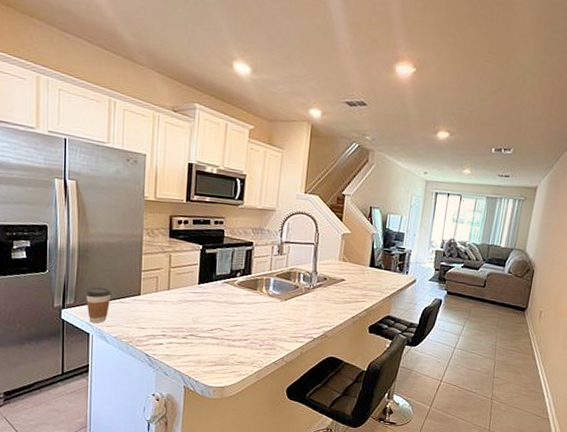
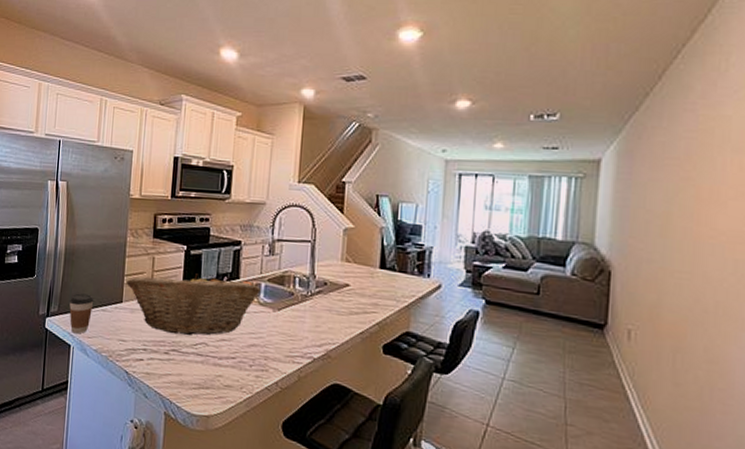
fruit basket: none [144,269,270,322] -> present [127,273,261,335]

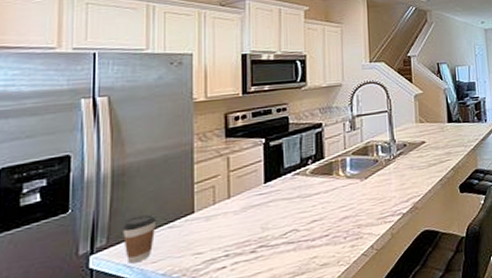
fruit basket: present [127,273,261,335] -> none [198,158,346,231]

